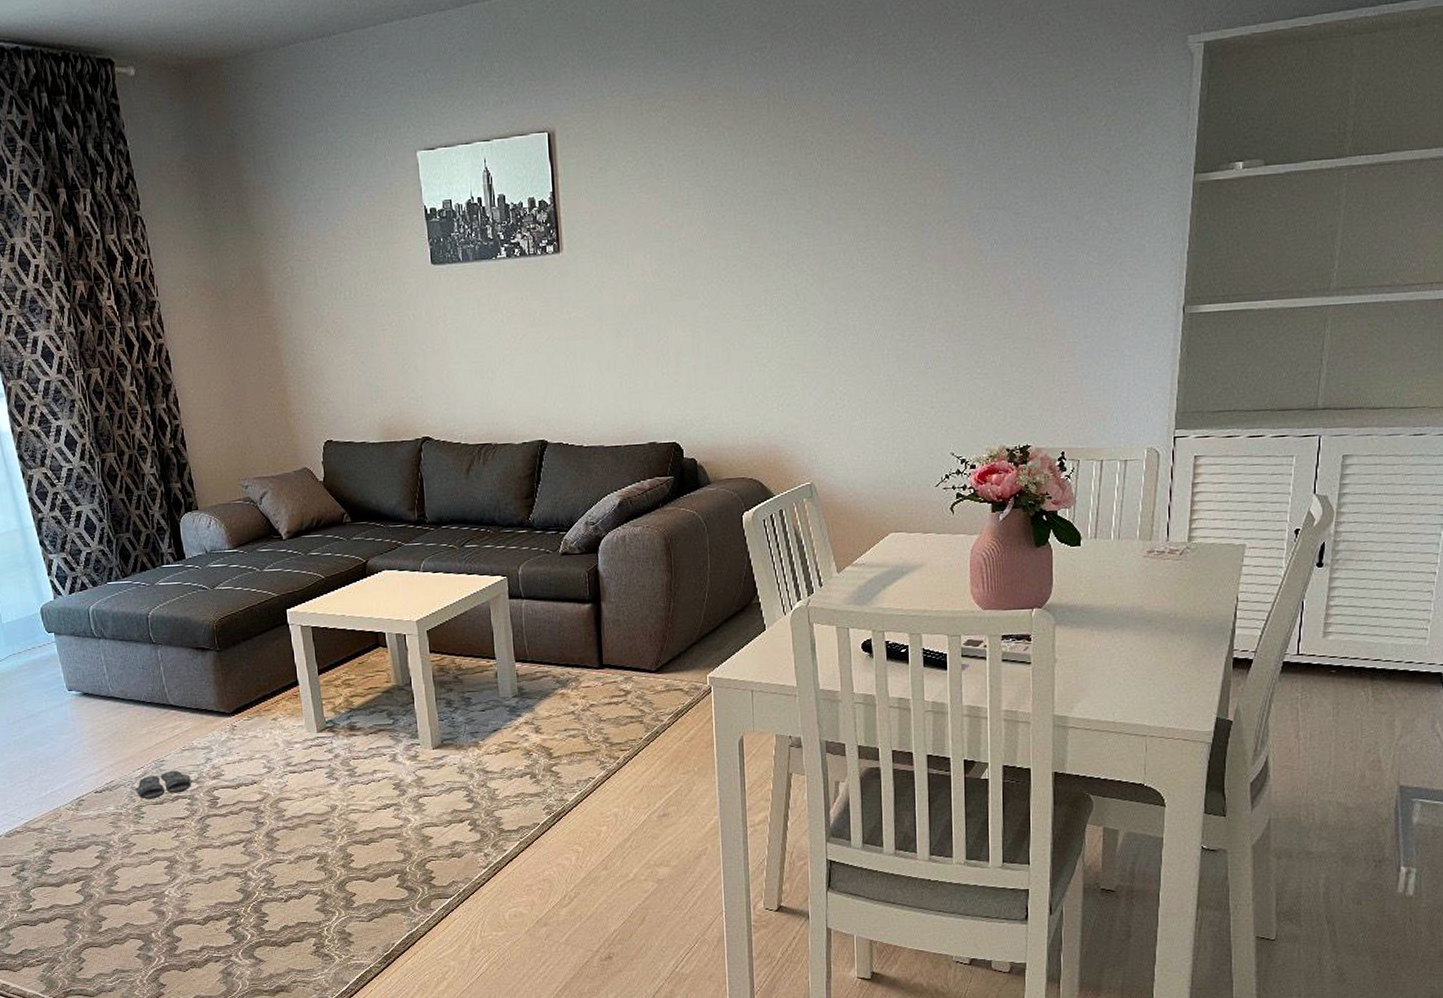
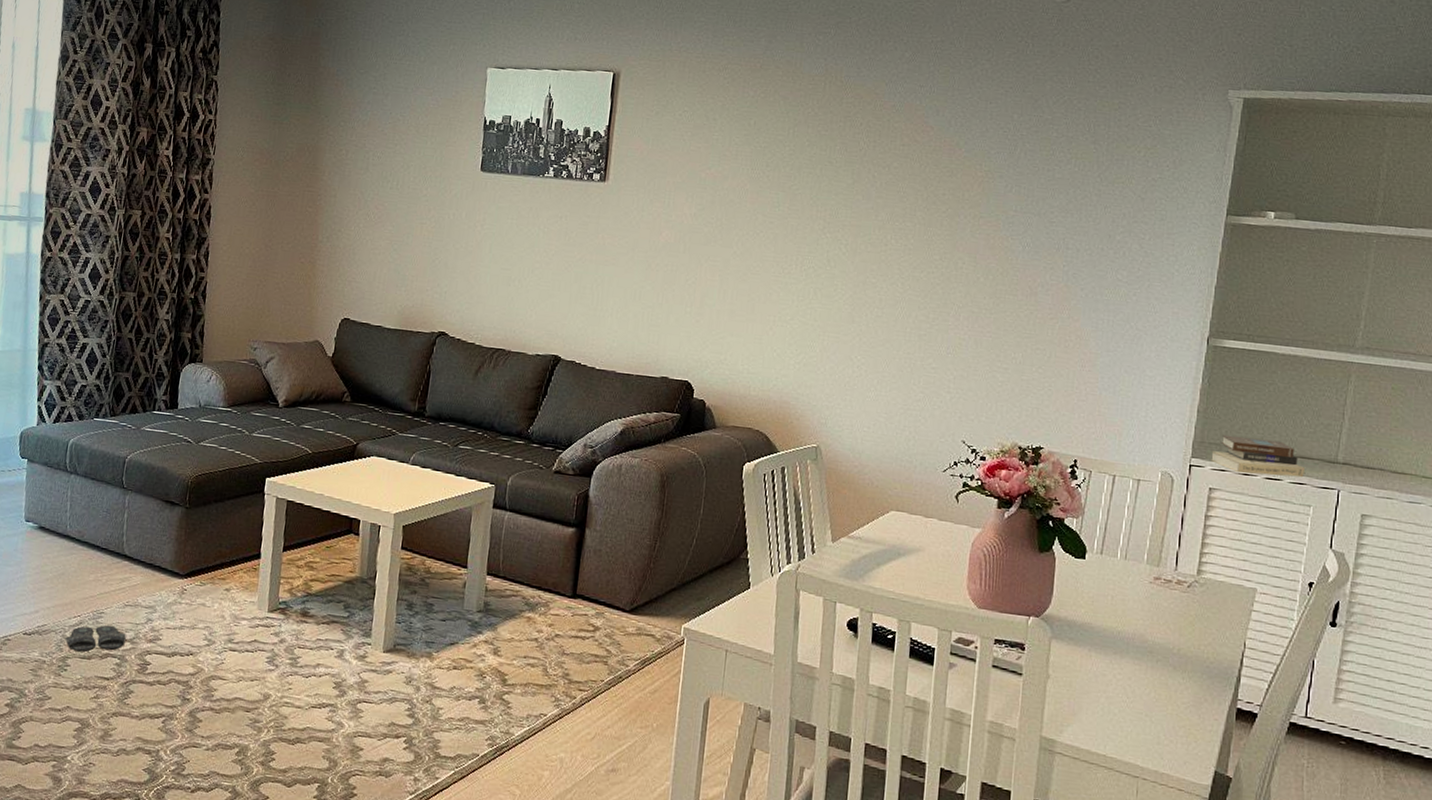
books: none [1193,397,1286,437] -> present [1209,434,1305,478]

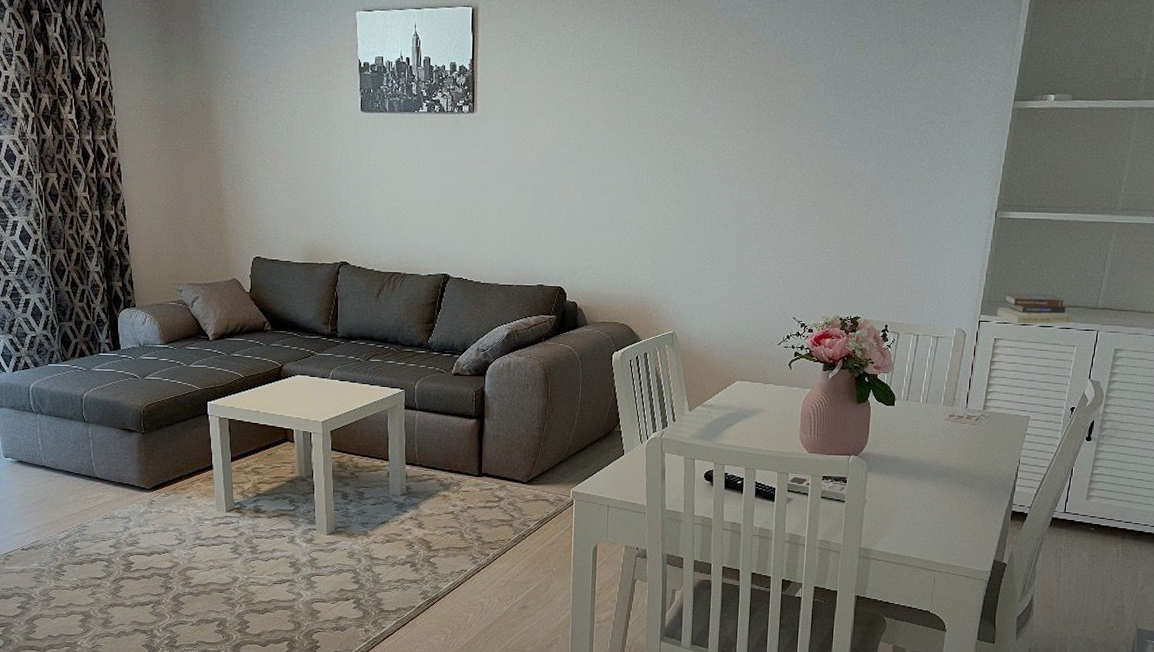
slippers: present [65,624,126,652] -> none [58,535,109,559]

